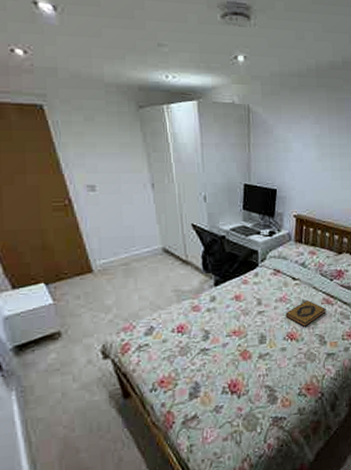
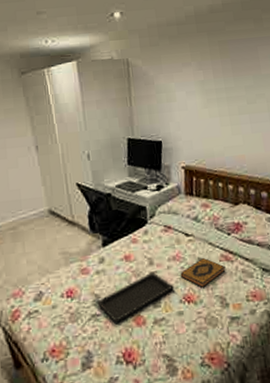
serving tray: none [206,312,279,356] -> present [97,272,174,322]

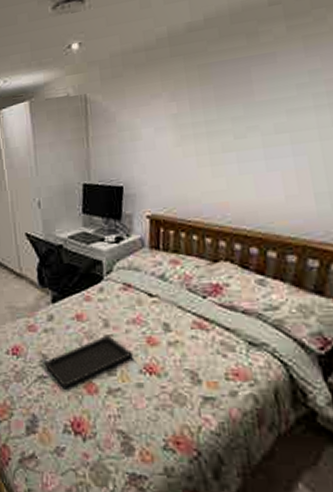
hardback book: present [180,258,226,289] -> none [141,324,199,359]

